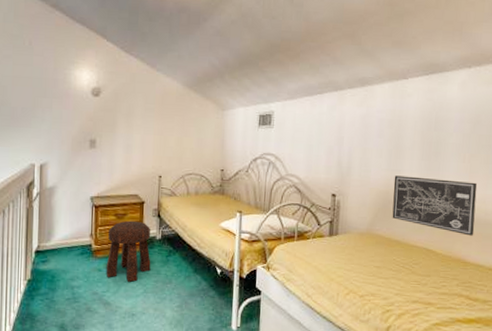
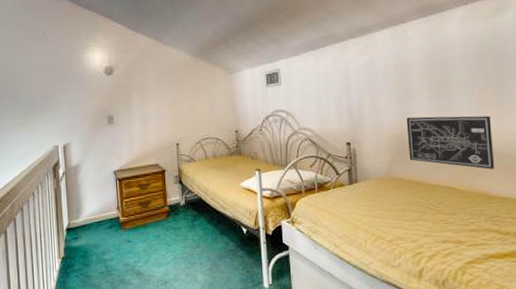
stool: present [106,220,151,282] -> none [134,189,178,250]

